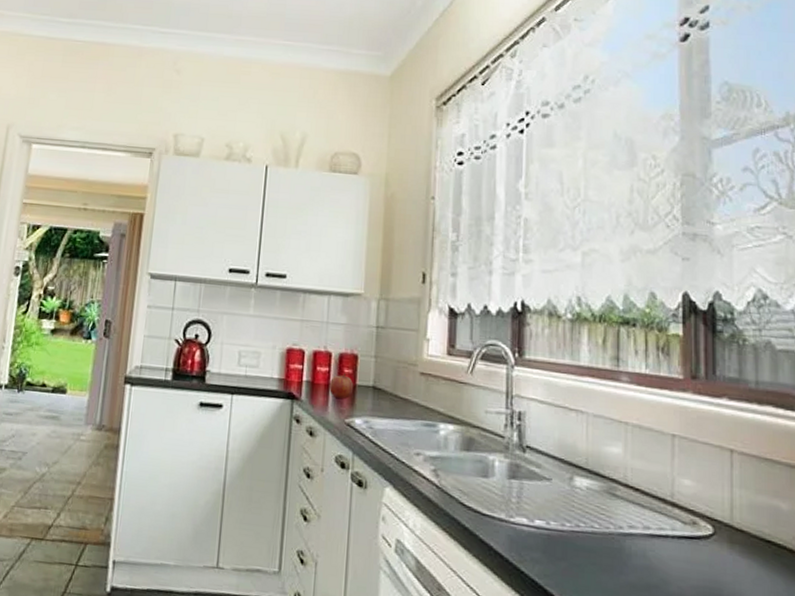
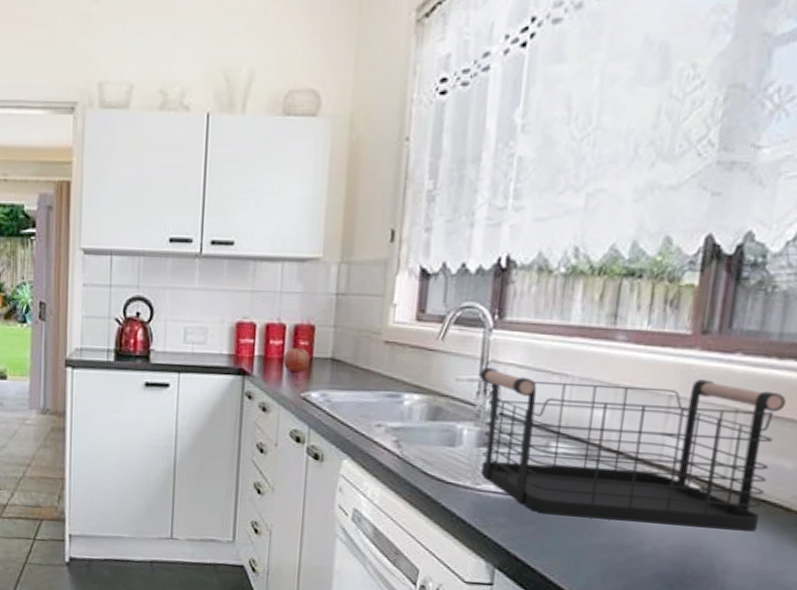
dish rack: none [505,401,771,573] -> present [479,367,786,532]

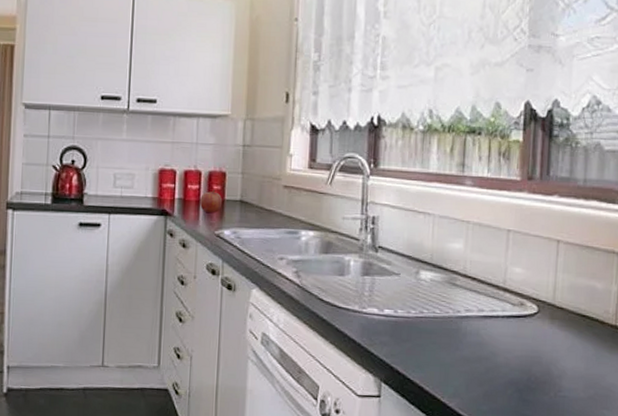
dish rack: present [479,367,786,532] -> none [361,207,593,342]

